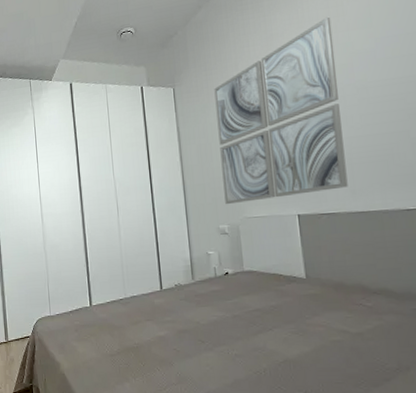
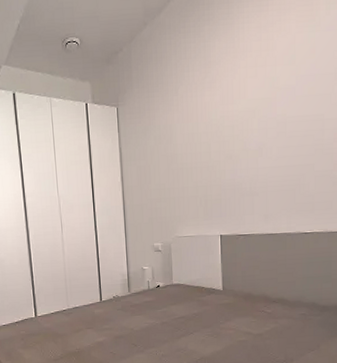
wall art: present [214,17,348,205] -> none [155,49,263,225]

